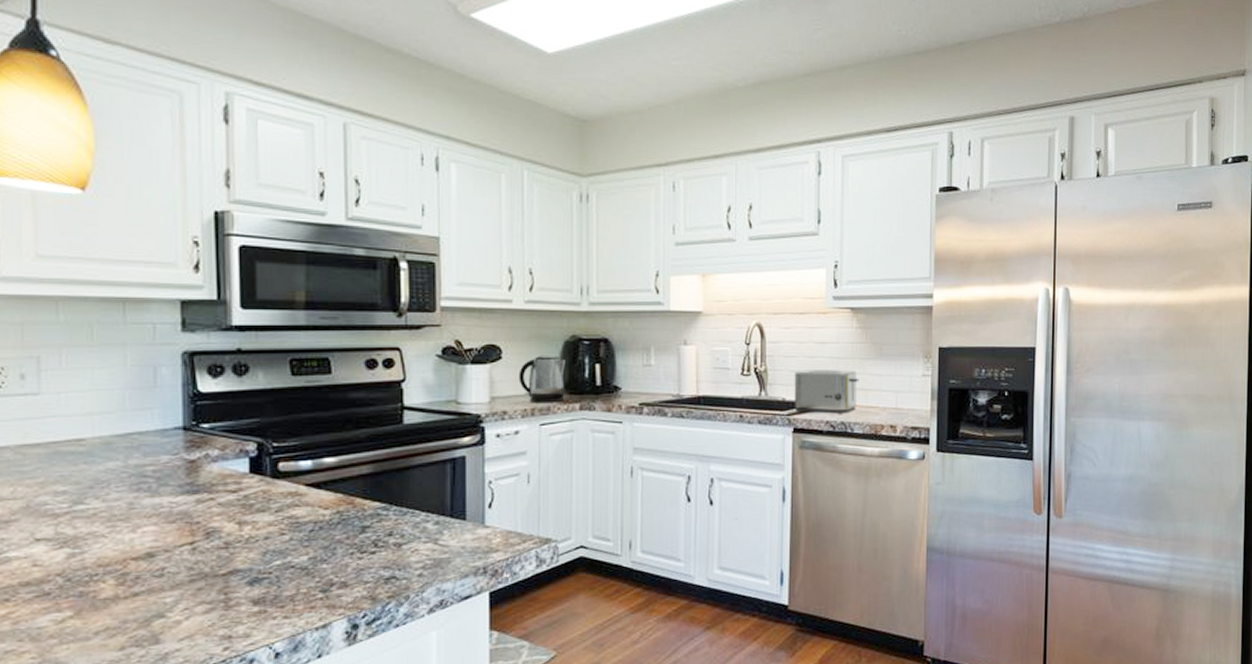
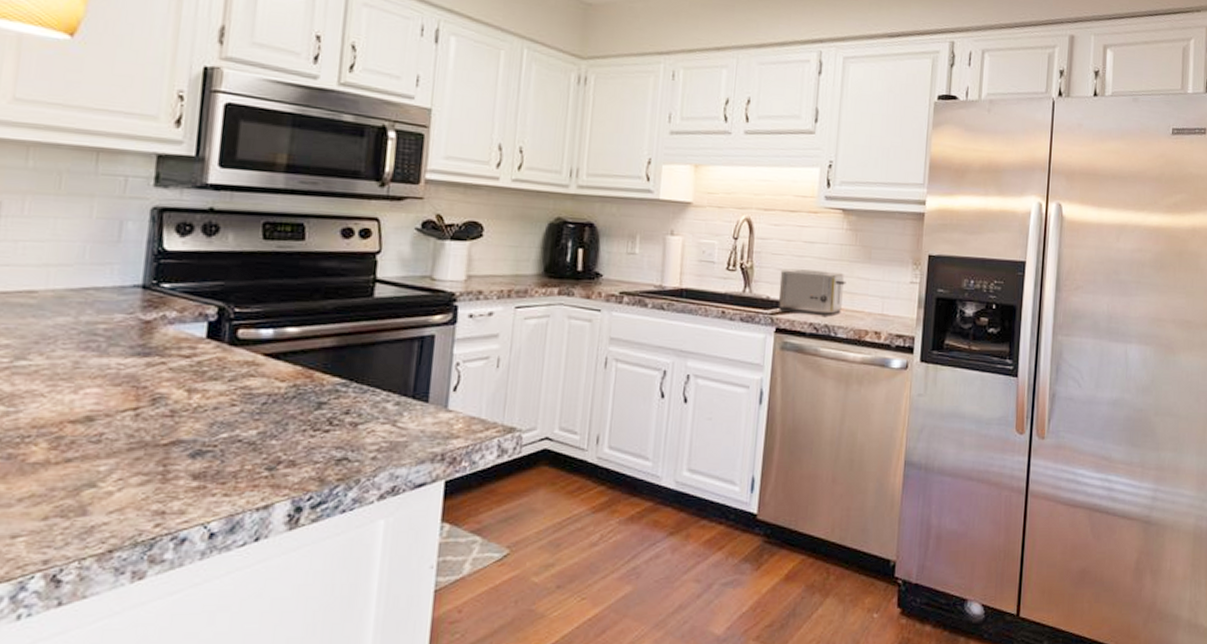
kettle: present [518,355,565,404] -> none [497,235,548,286]

